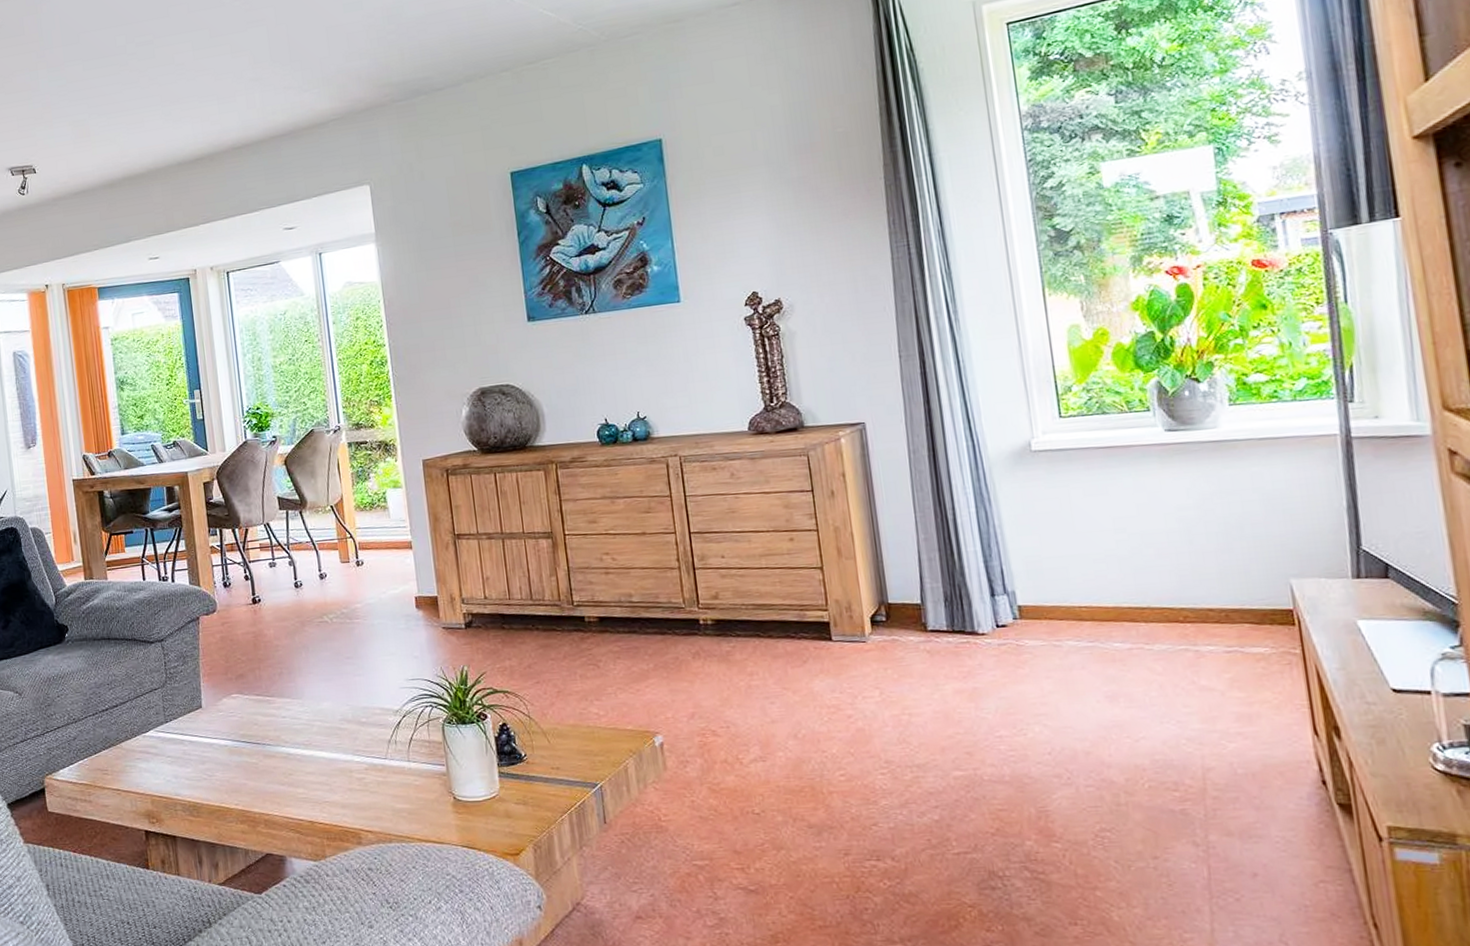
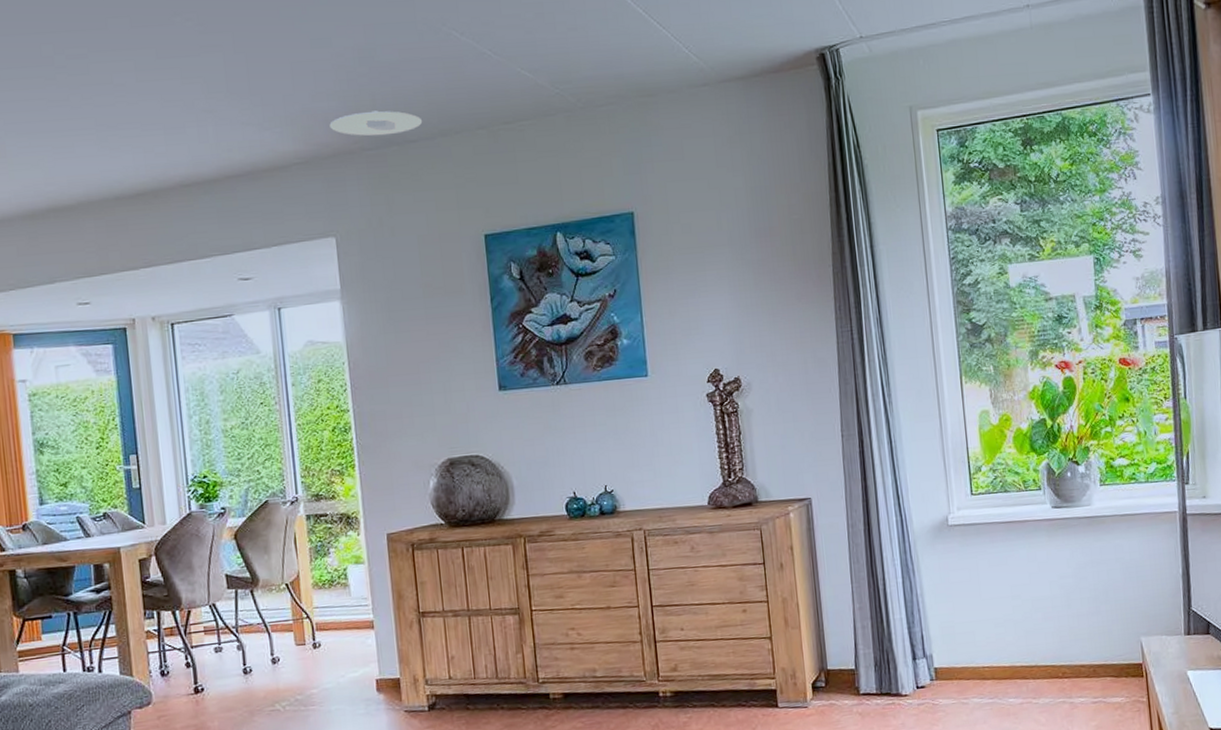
recessed light: none [362,62,449,90] -> present [329,110,423,137]

